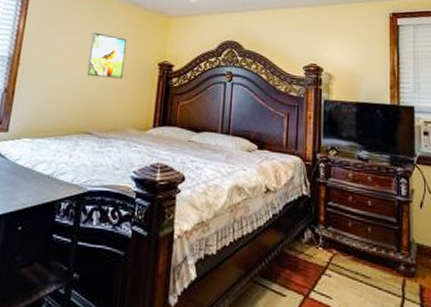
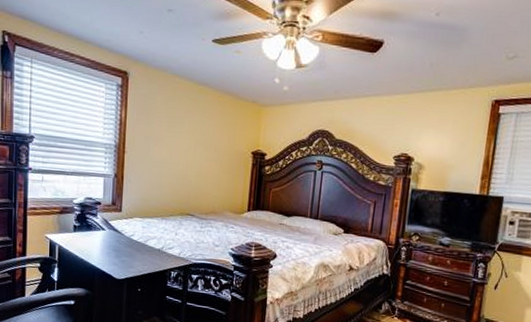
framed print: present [86,32,126,79] -> none [185,121,221,167]

